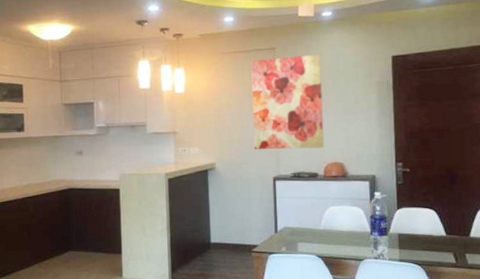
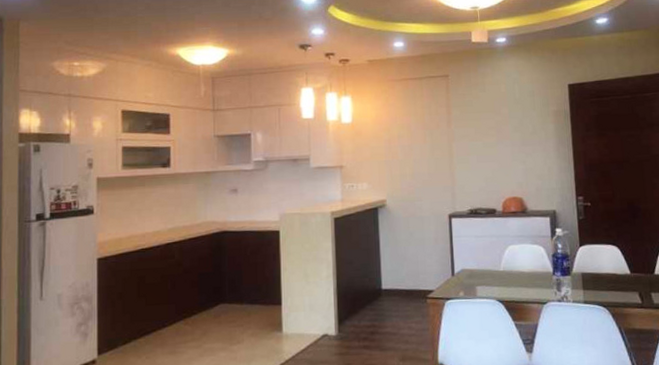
wall art: present [251,54,325,150] -> none [423,82,502,184]

